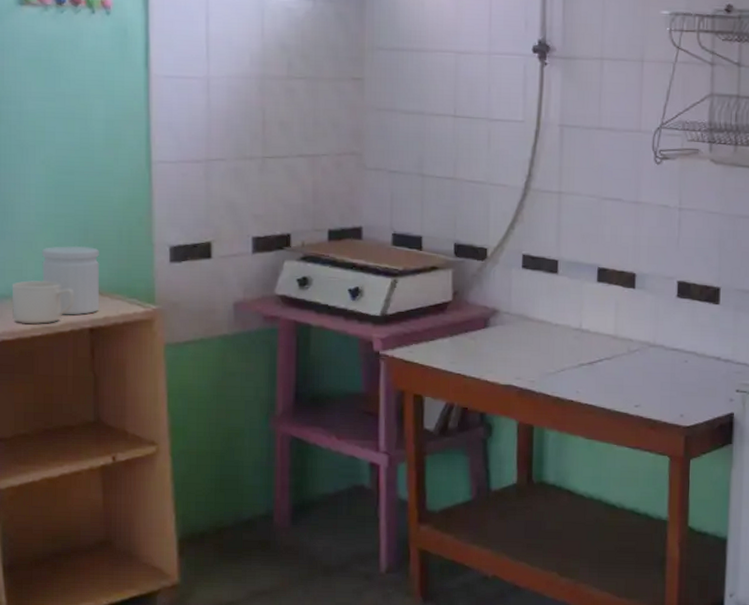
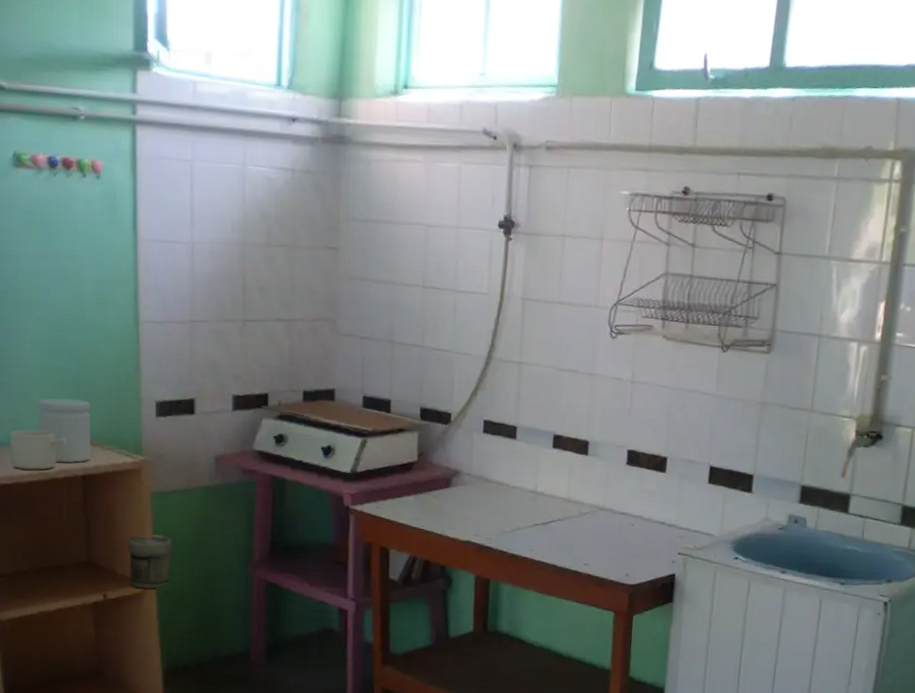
jar: none [138,389,188,449] -> present [127,534,172,589]

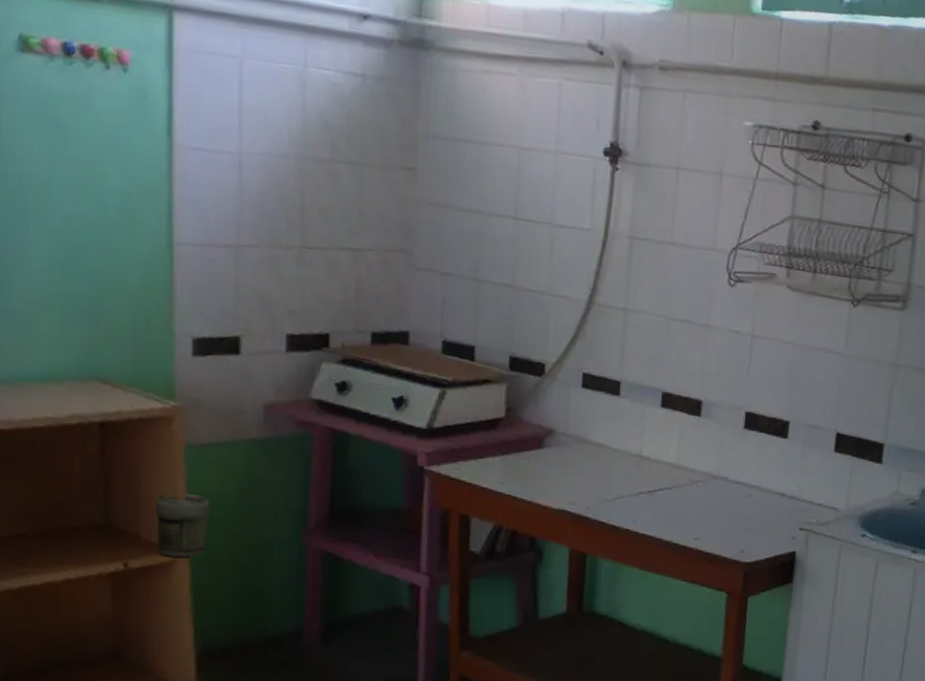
mug: present [10,429,68,471] -> none [9,365,83,415]
jar: present [38,398,92,463] -> none [45,329,113,407]

